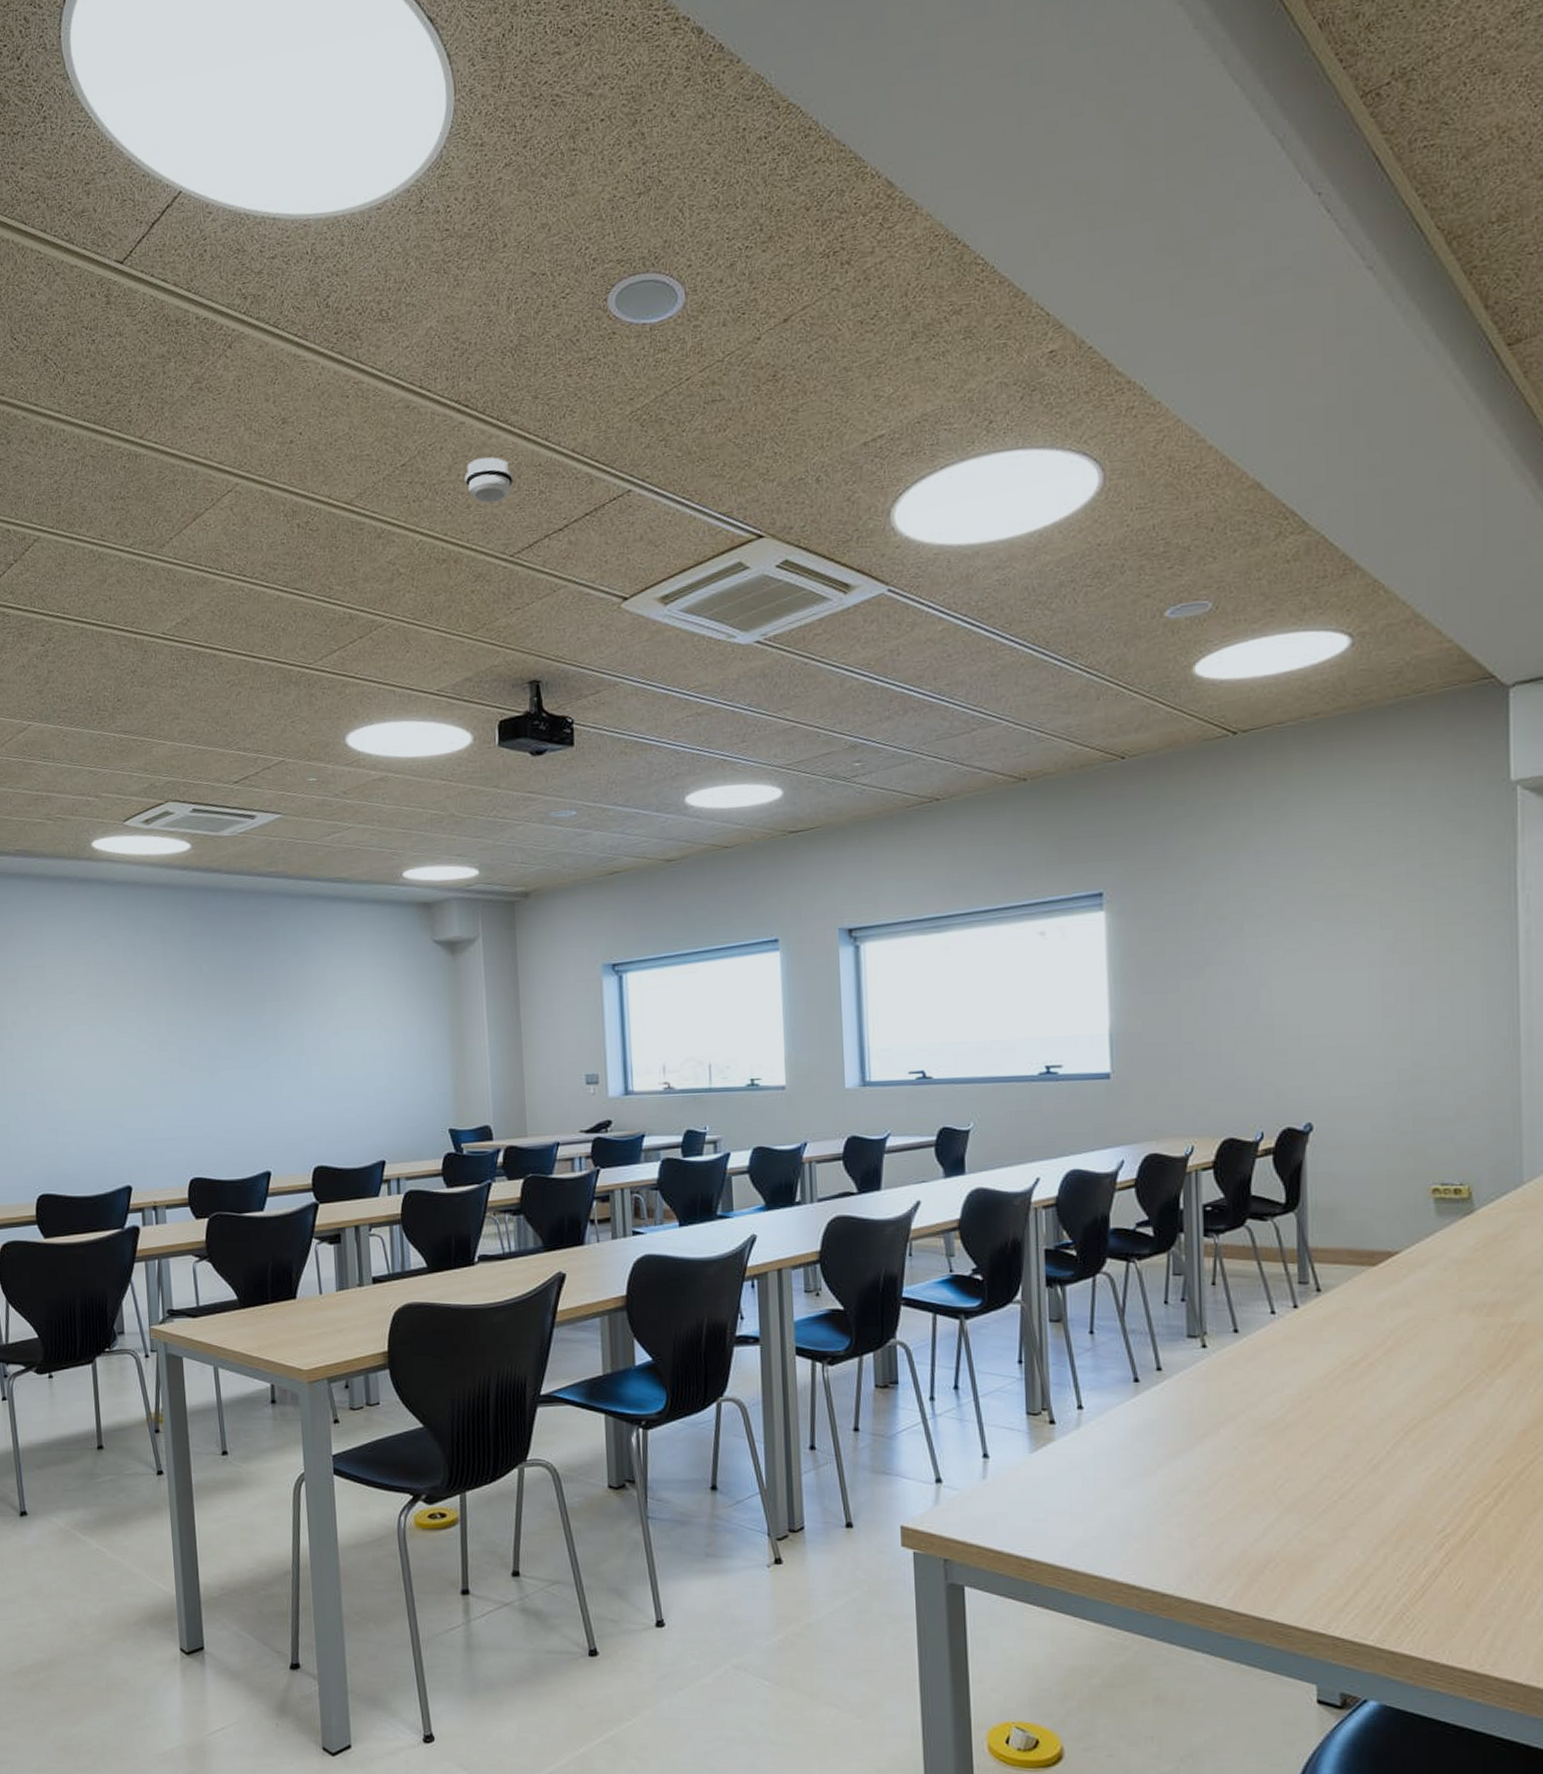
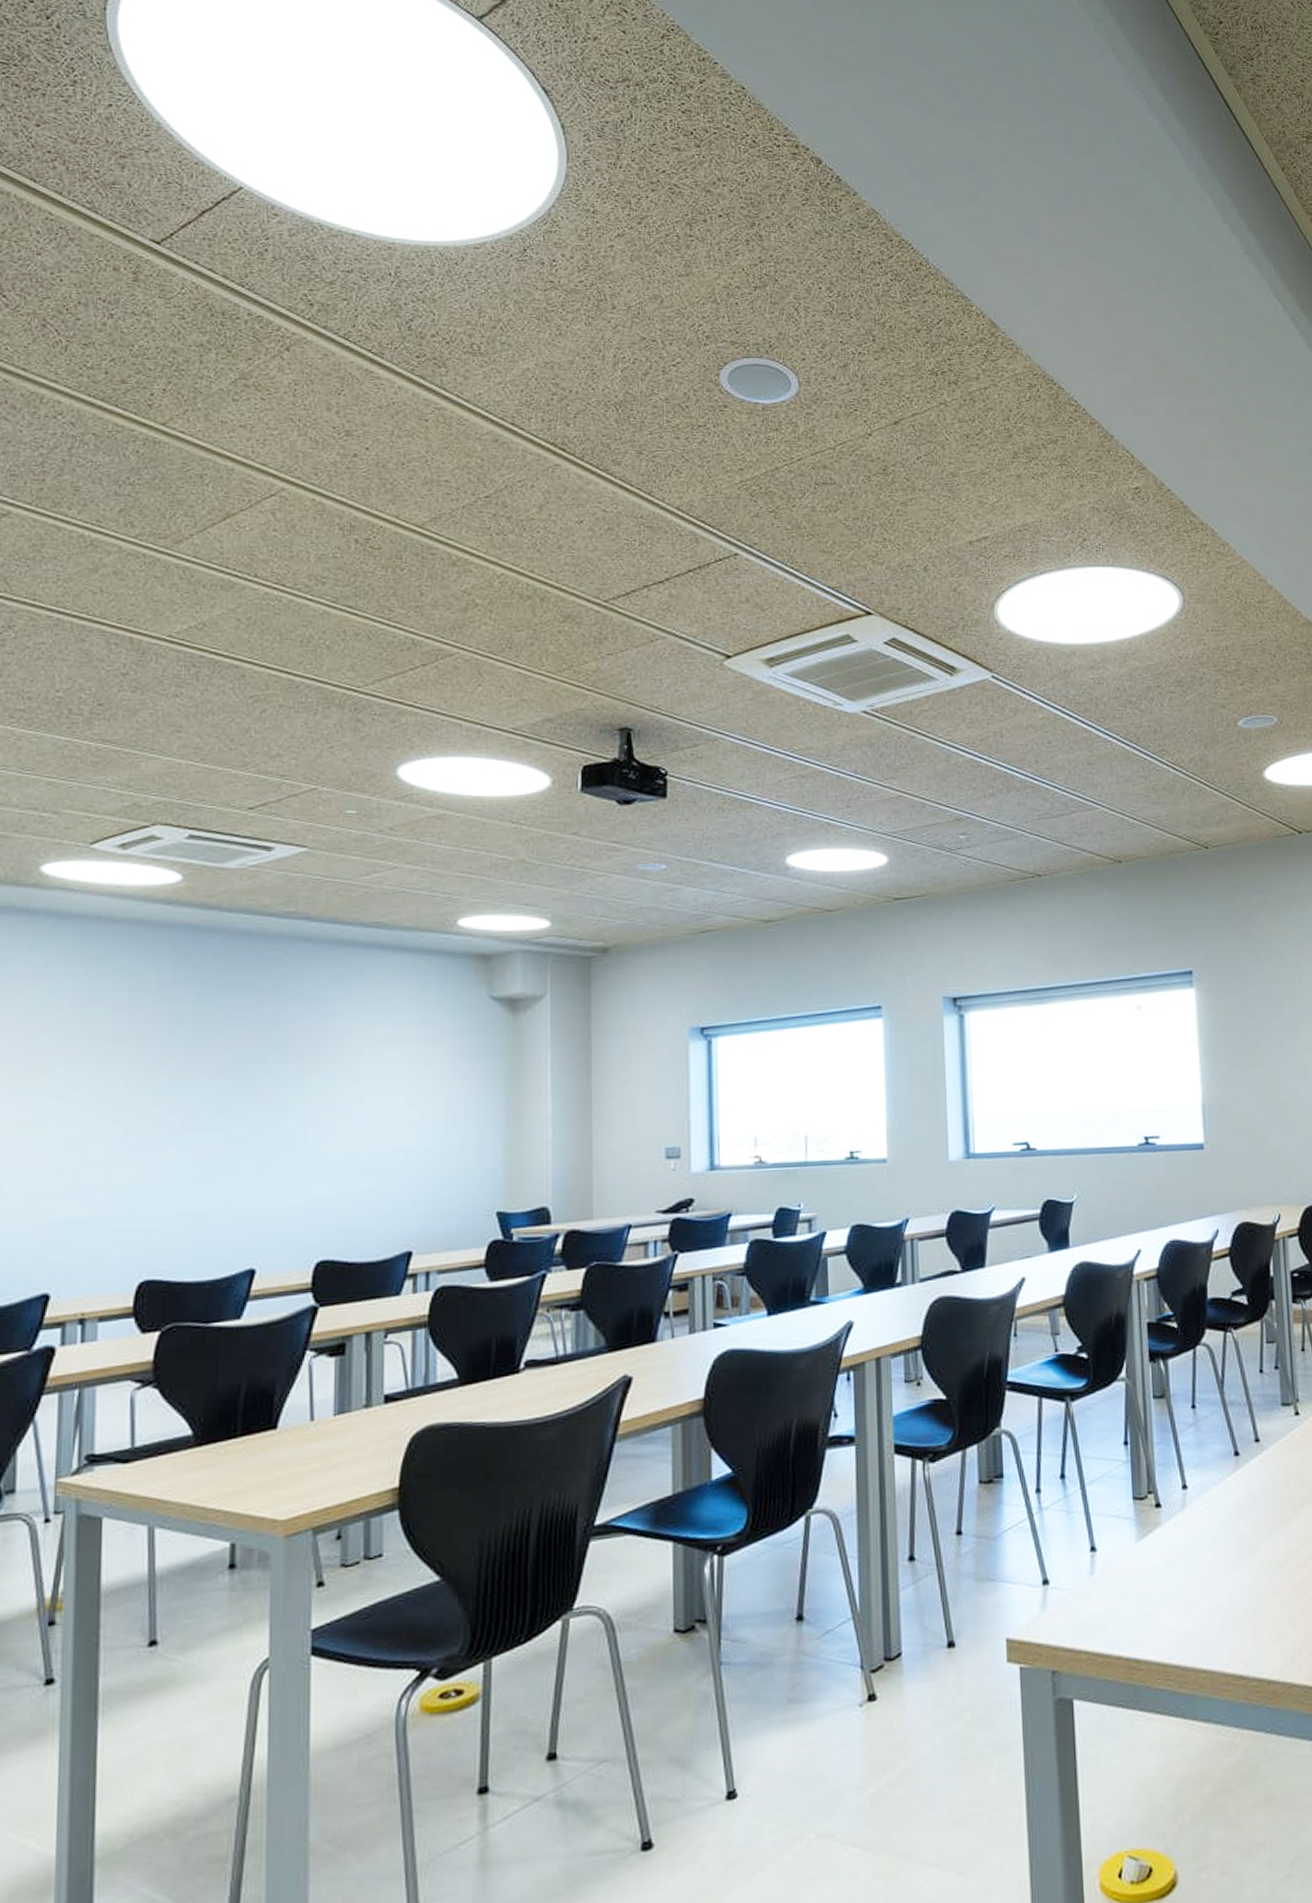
smoke detector: present [464,457,514,504] -> none [557,502,612,547]

